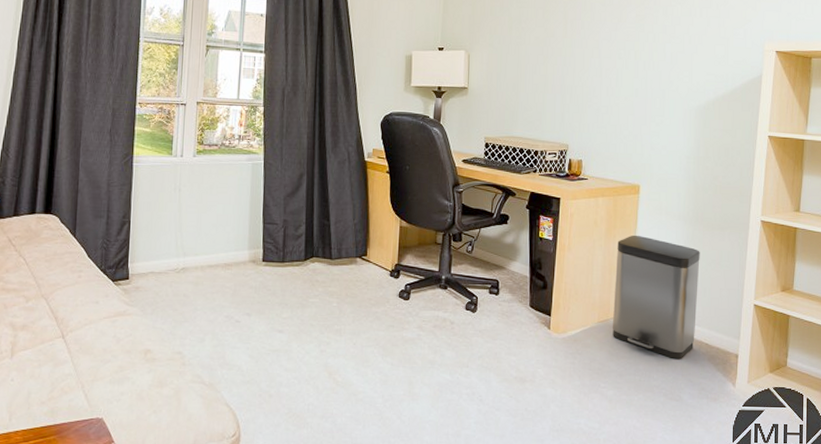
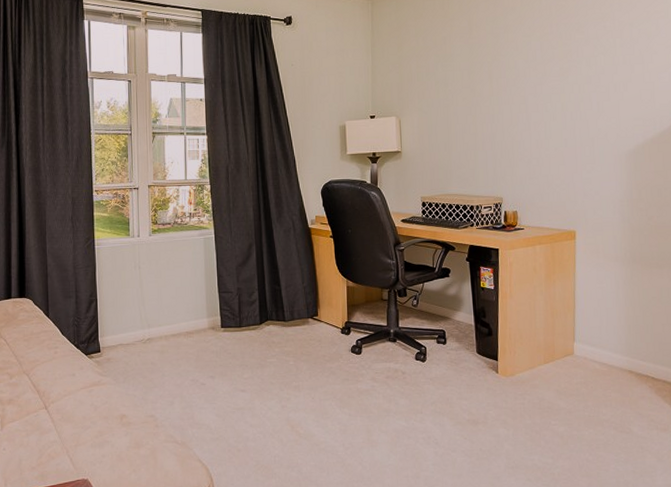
pedal bin: present [612,235,700,360] -> none [557,278,641,394]

